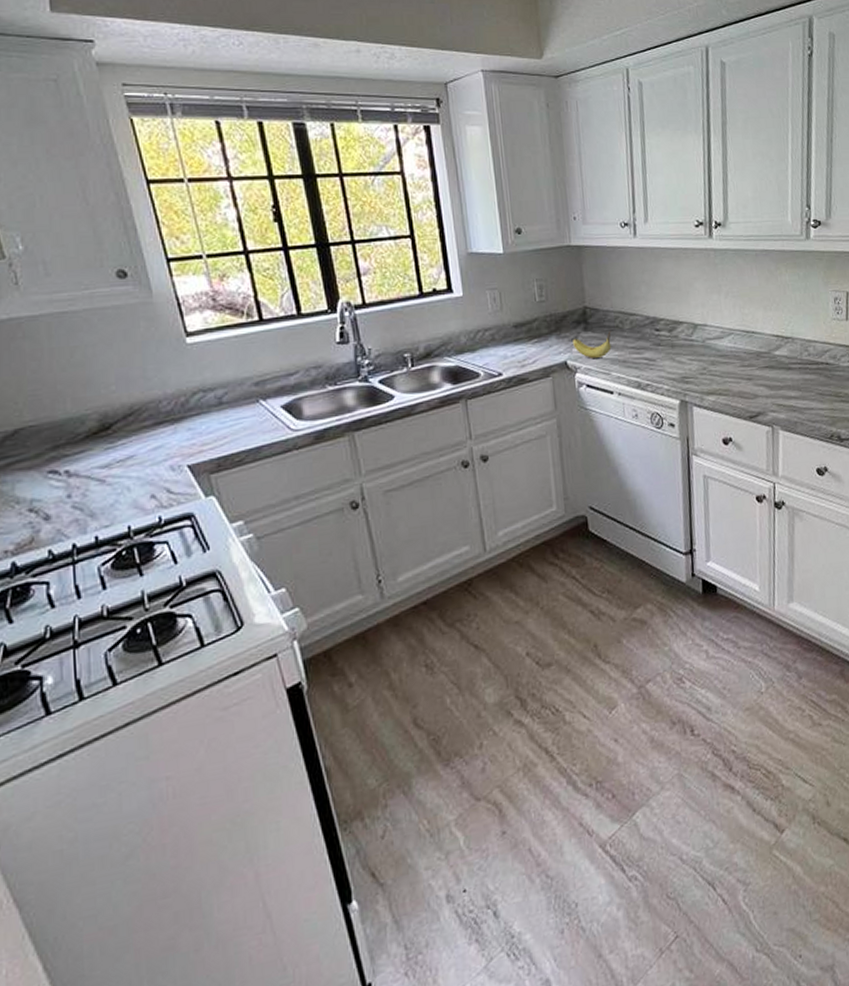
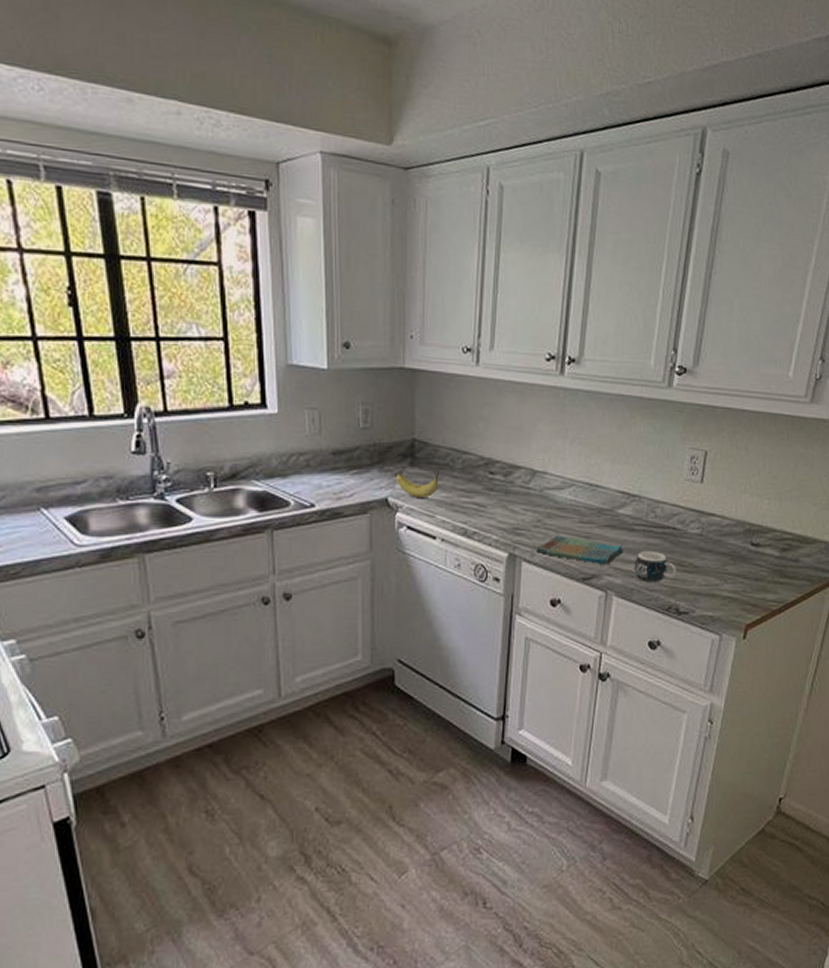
dish towel: none [705,379,784,403] -> present [536,535,623,565]
mug: none [795,385,834,415] -> present [634,550,676,583]

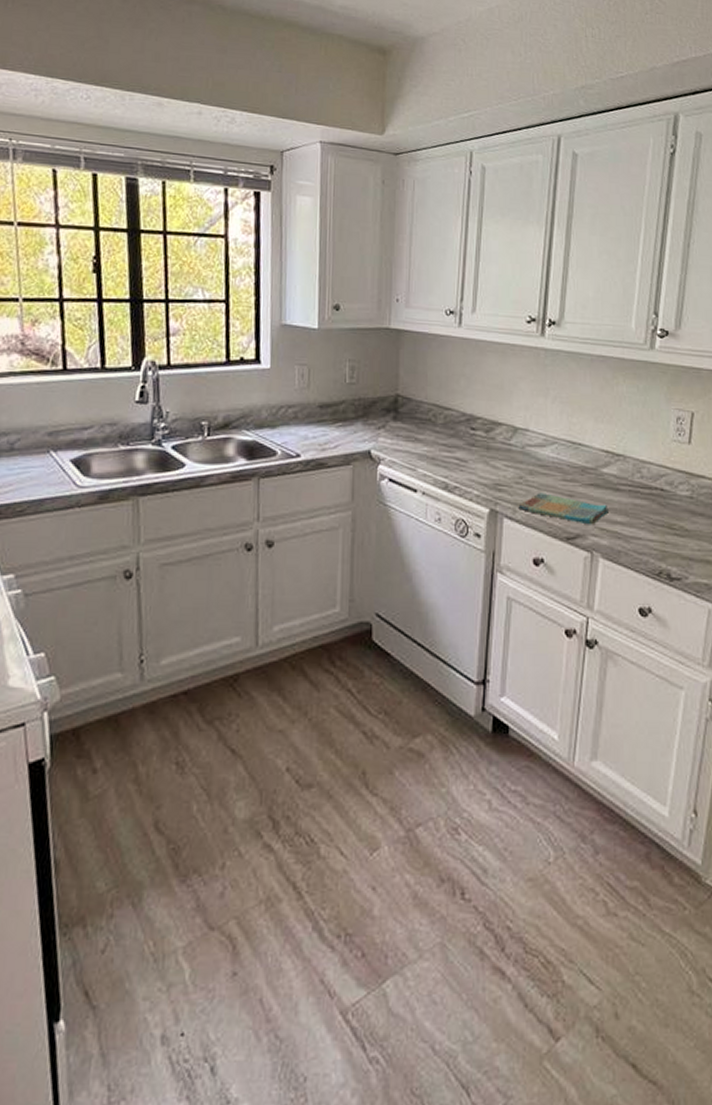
fruit: present [397,467,440,497] -> none [380,422,422,451]
mug: present [634,550,676,583] -> none [621,511,666,546]

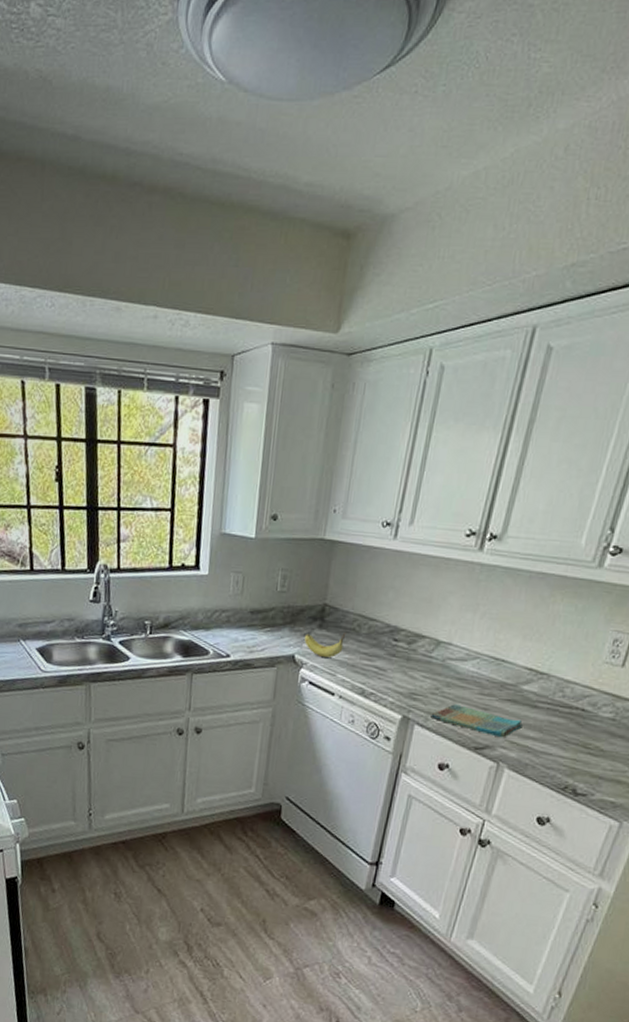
fruit: none [380,422,422,451] -> present [304,631,347,658]

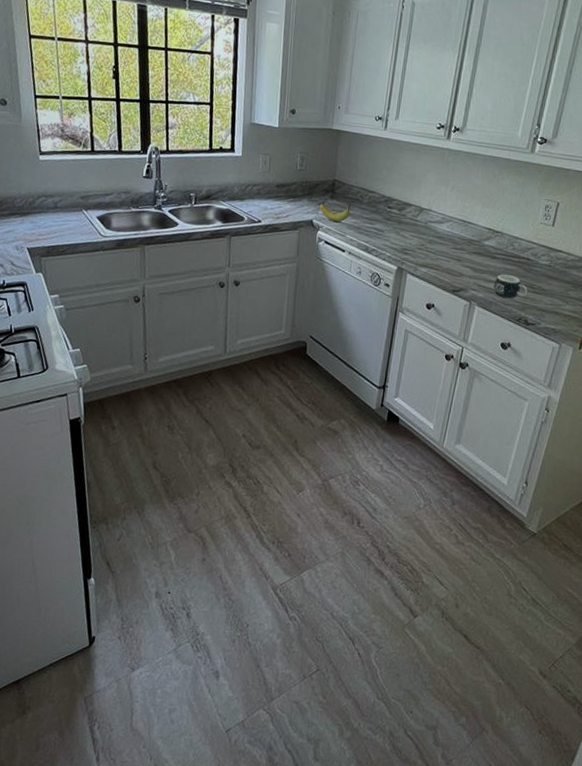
dish towel: present [430,704,523,738] -> none [419,257,486,282]
mug: none [531,728,580,761] -> present [493,274,528,299]

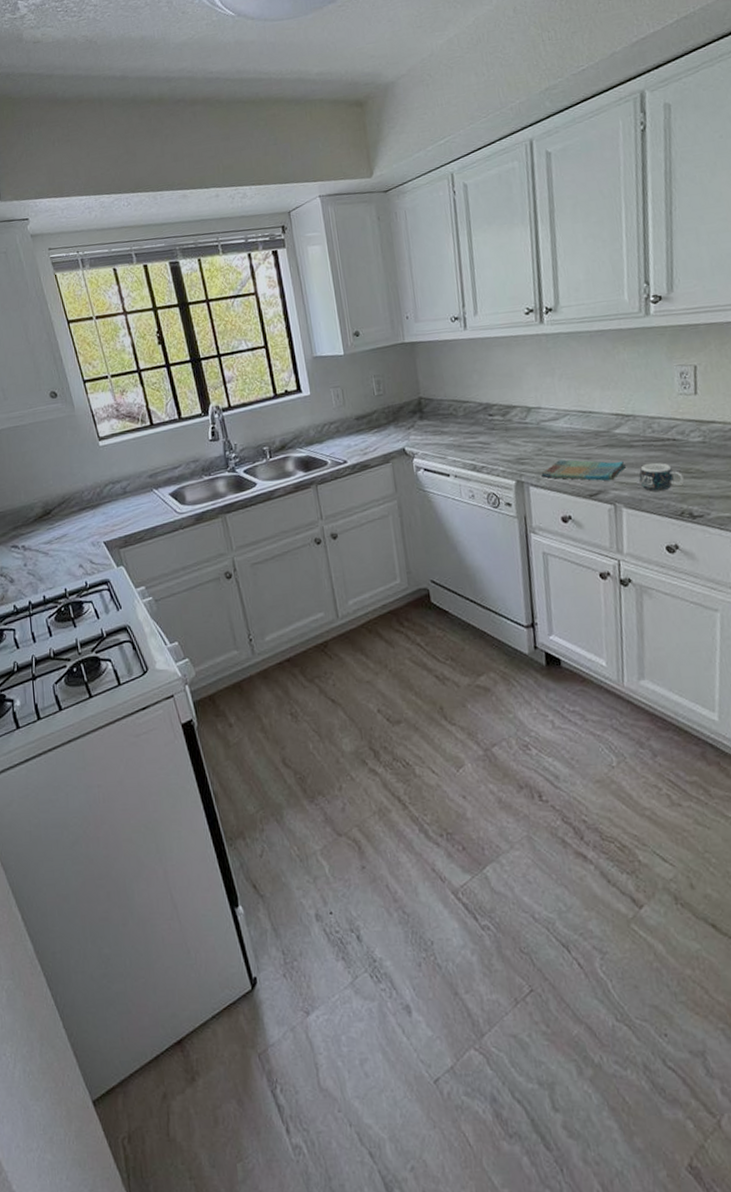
fruit: present [320,201,352,222] -> none [410,417,447,444]
dish towel: none [419,257,486,282] -> present [541,459,626,481]

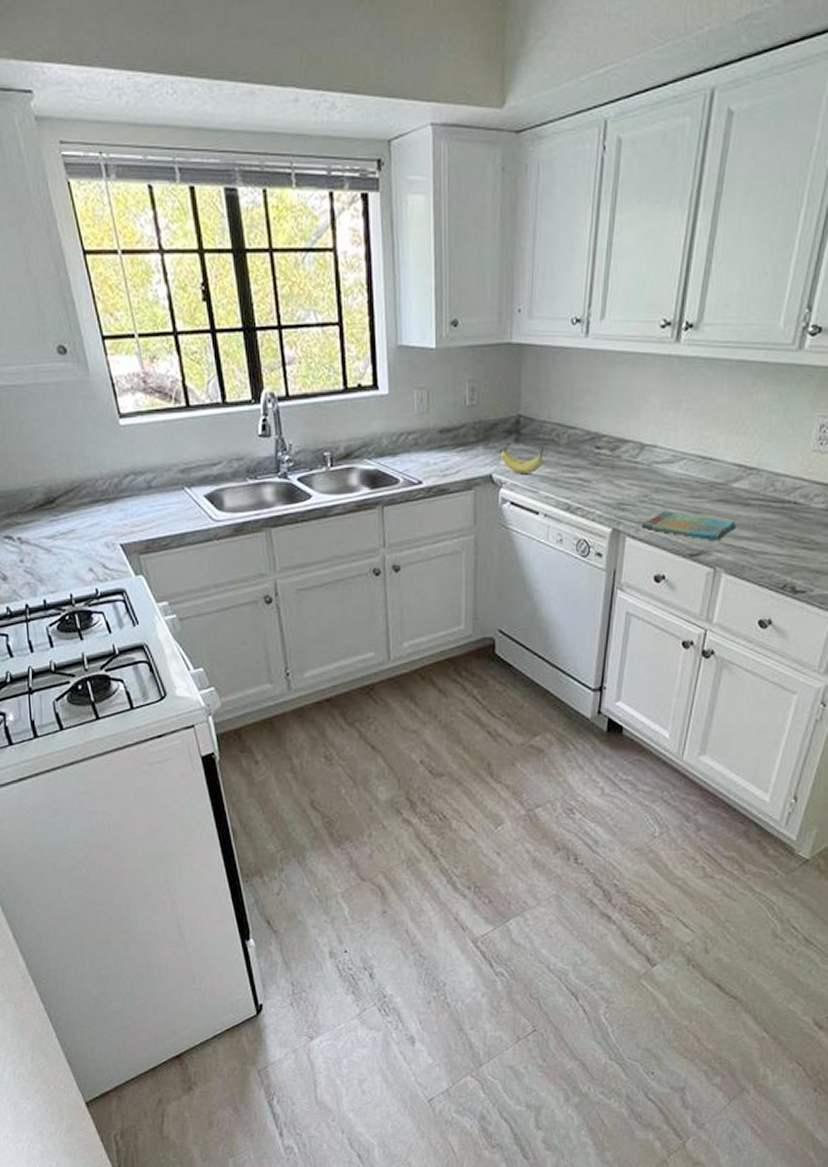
fruit: none [410,417,447,444] -> present [501,443,545,473]
mug: present [639,462,684,492] -> none [747,526,795,560]

